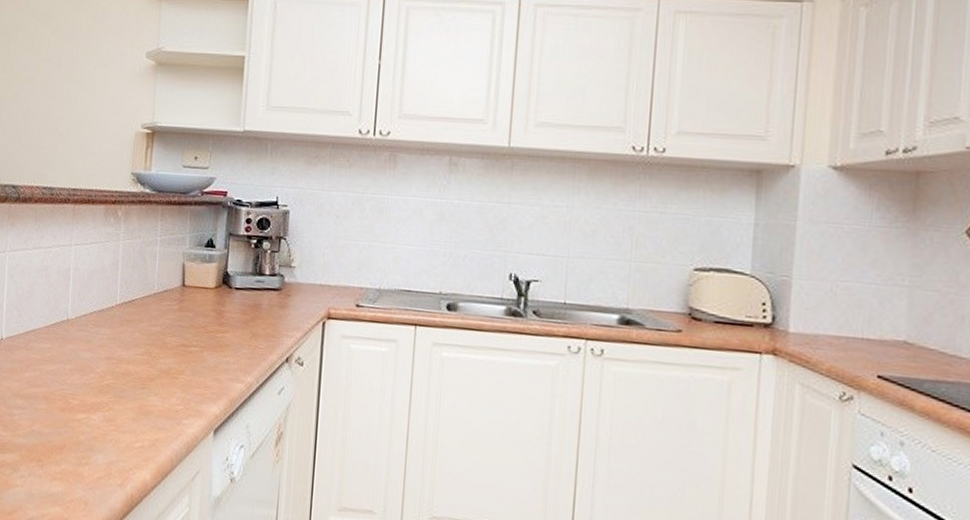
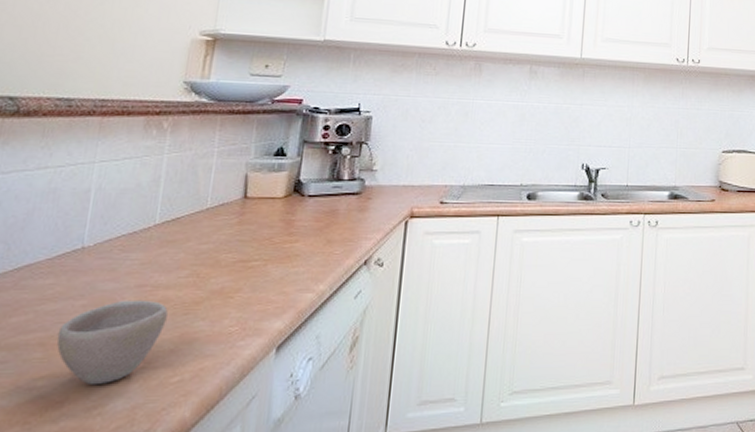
cup: none [55,368,130,439] -> present [56,299,168,384]

